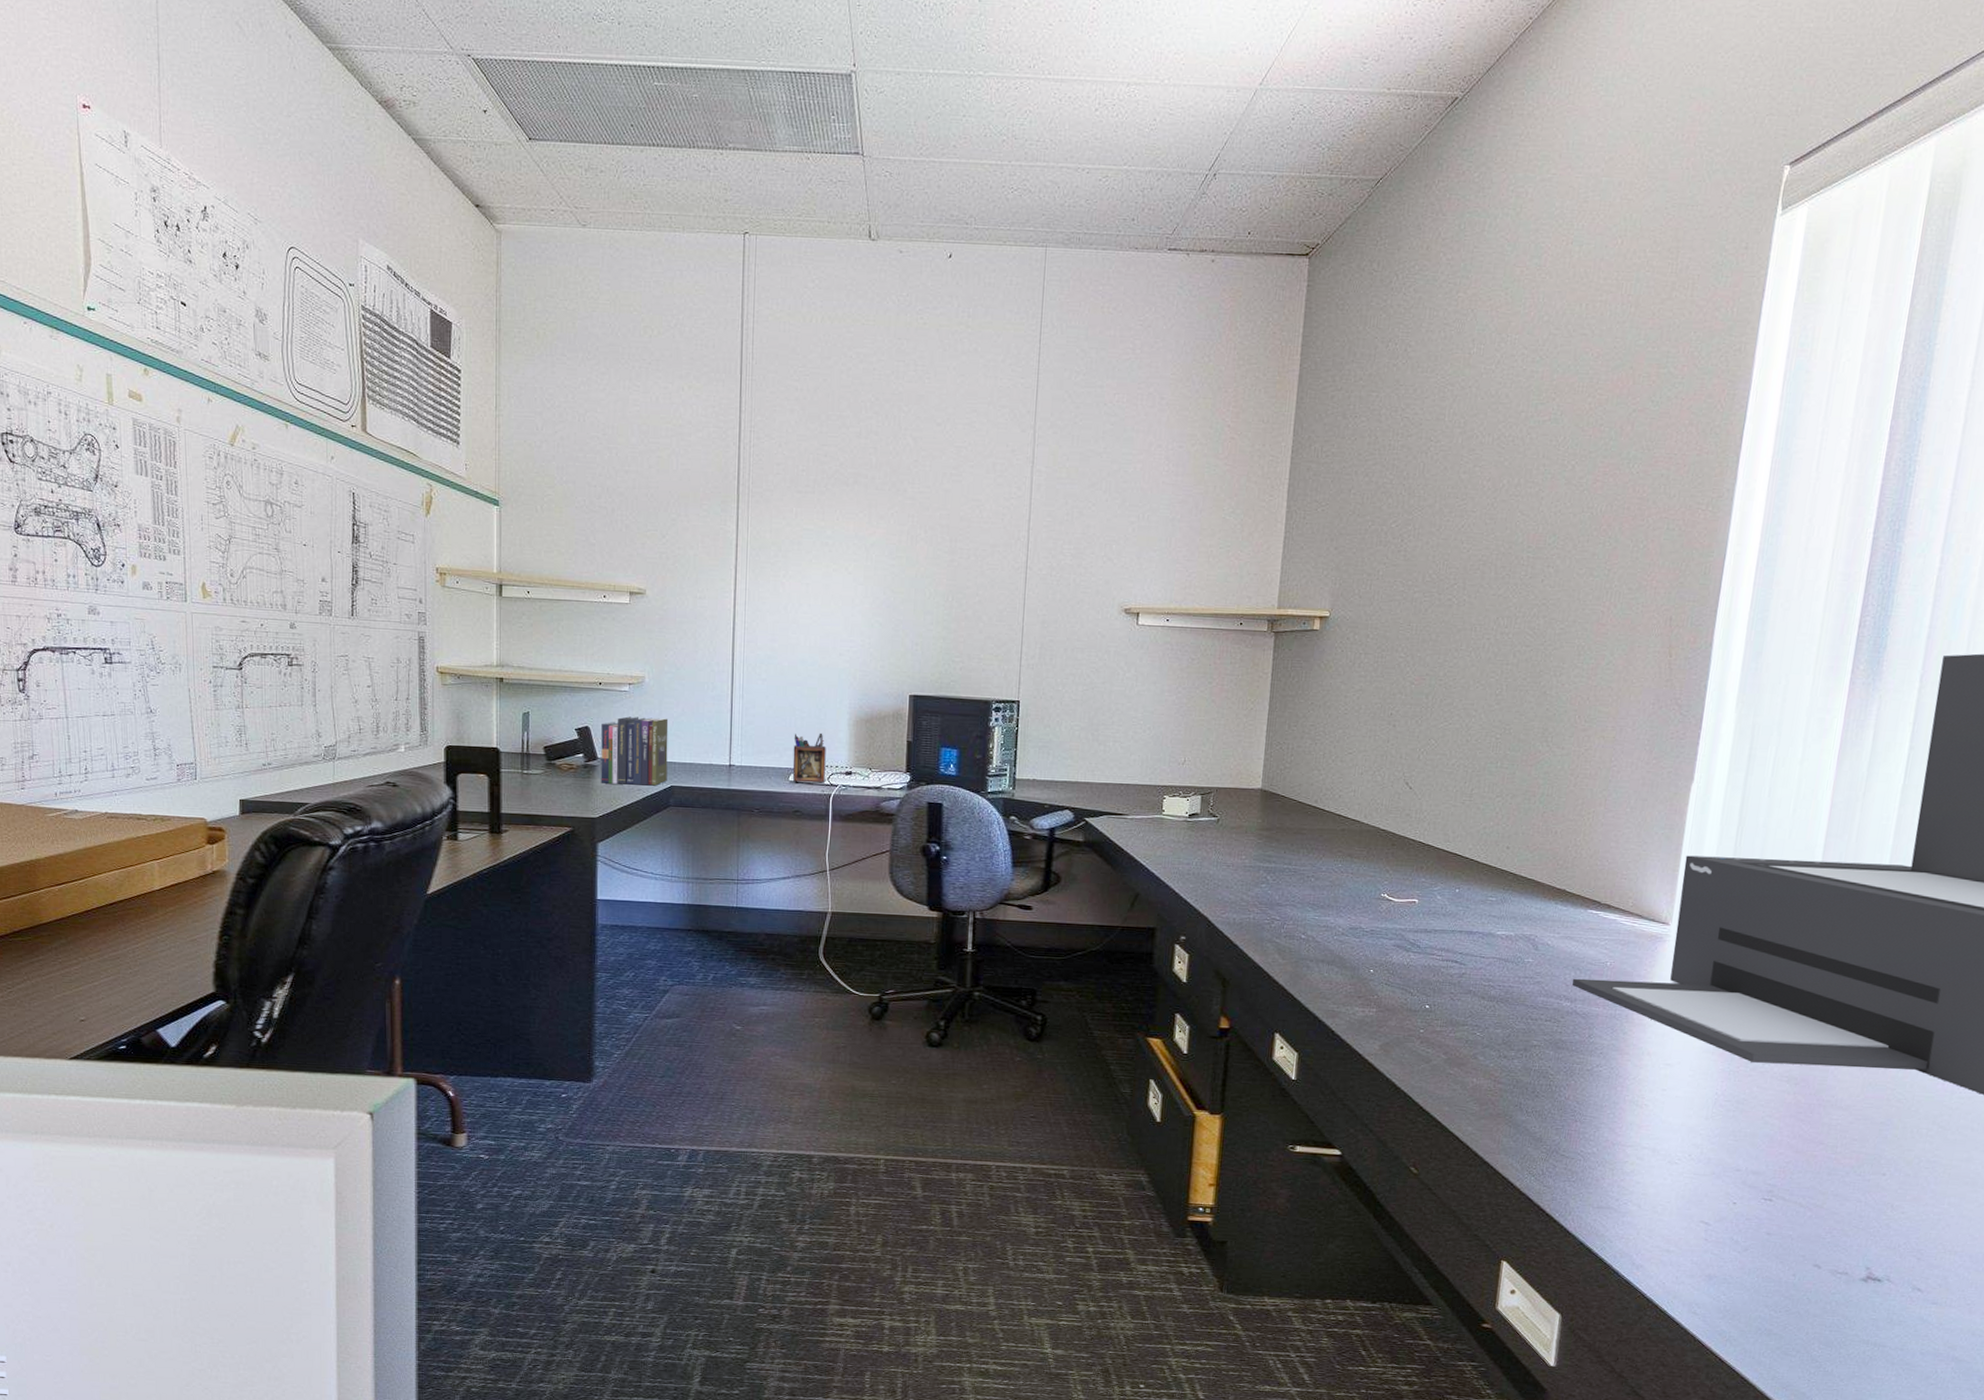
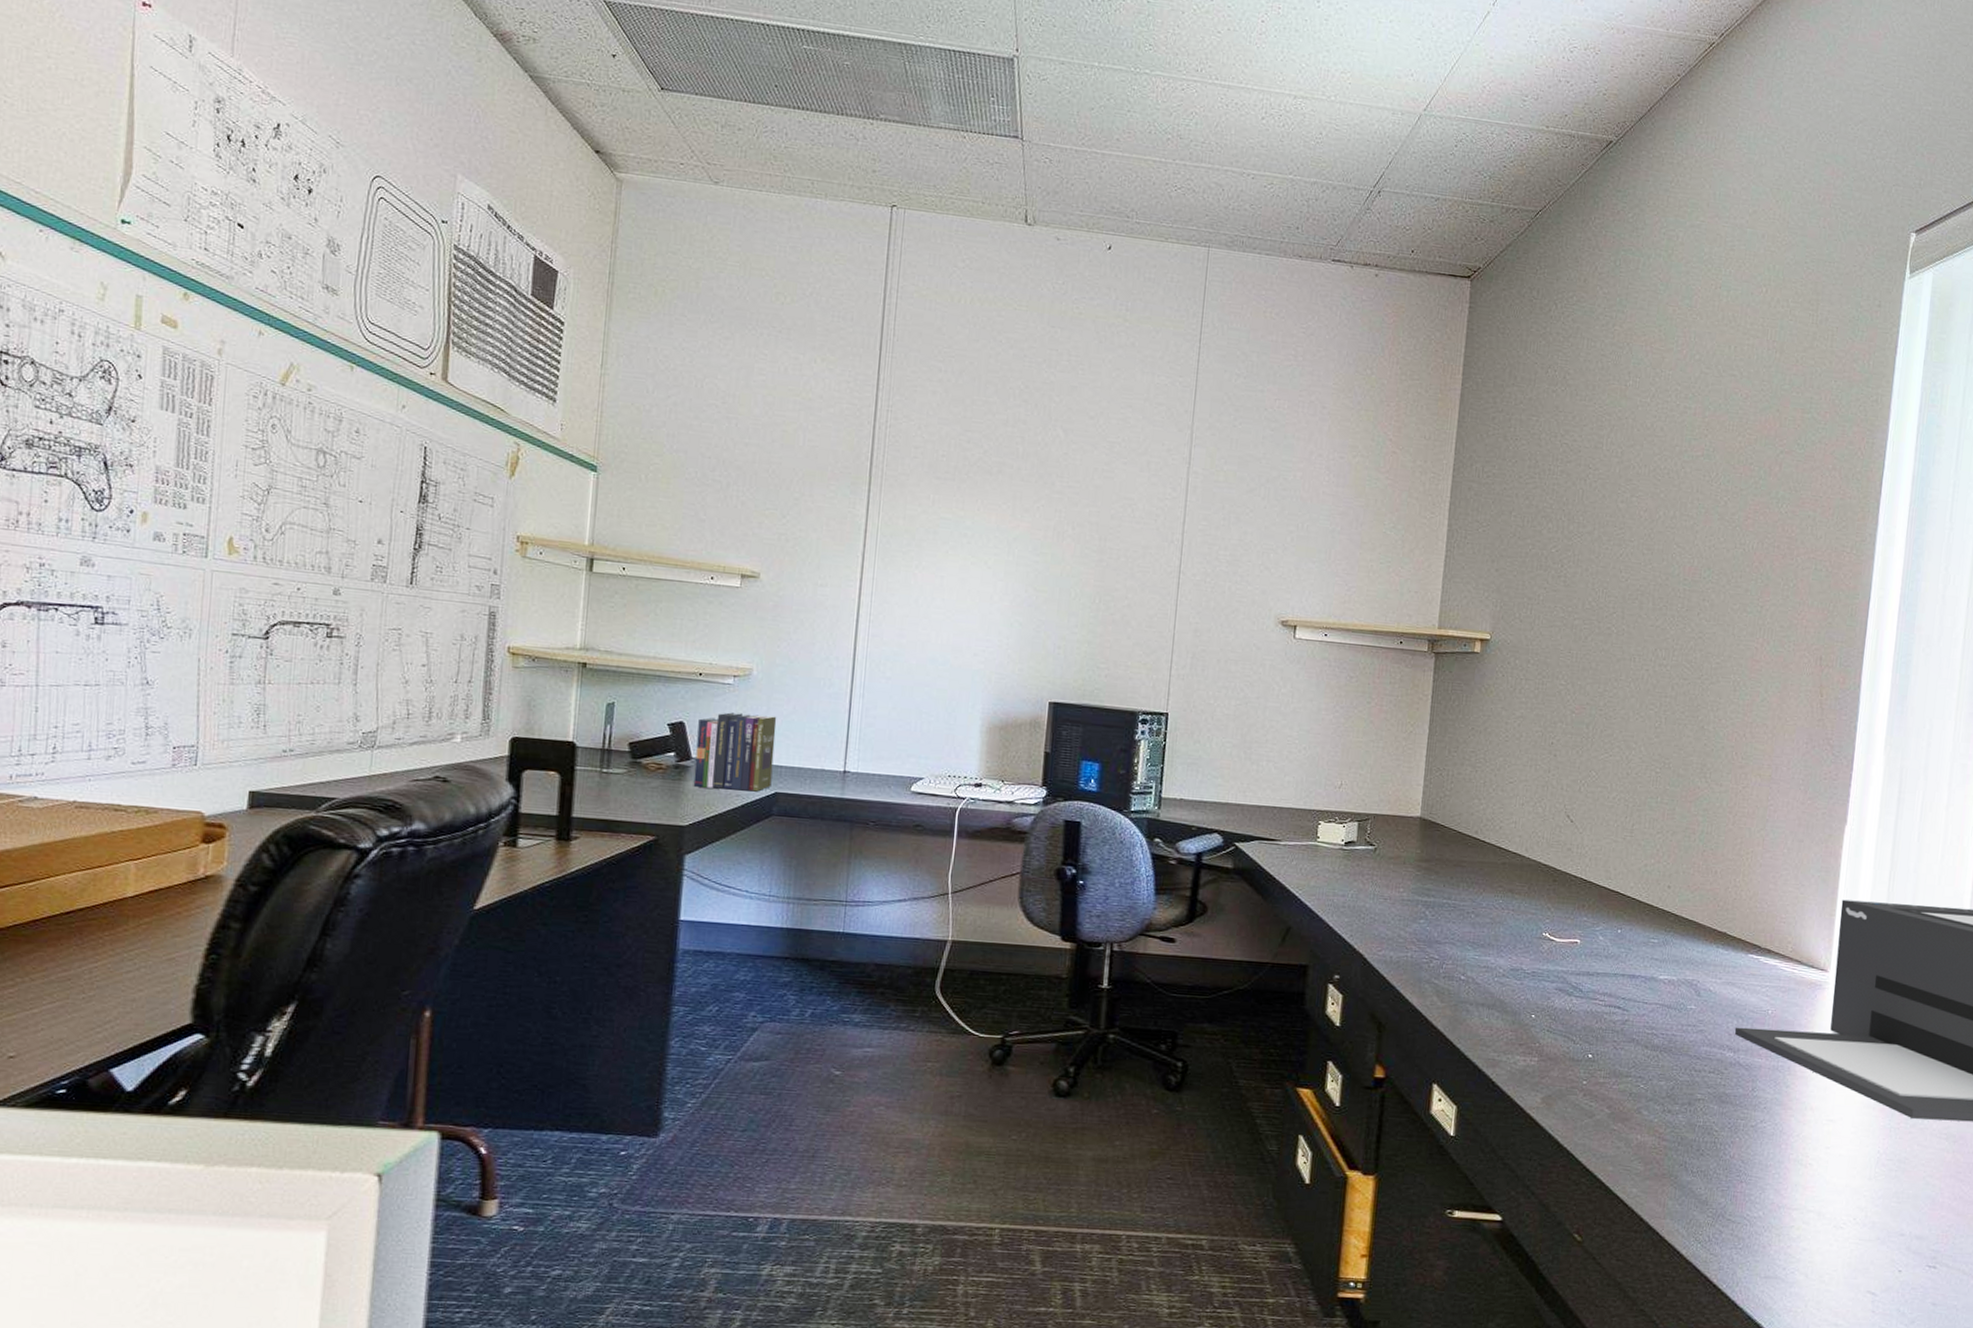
desk organizer: present [792,732,826,783] -> none [915,739,955,795]

